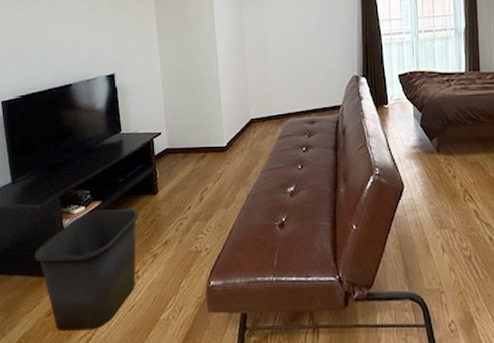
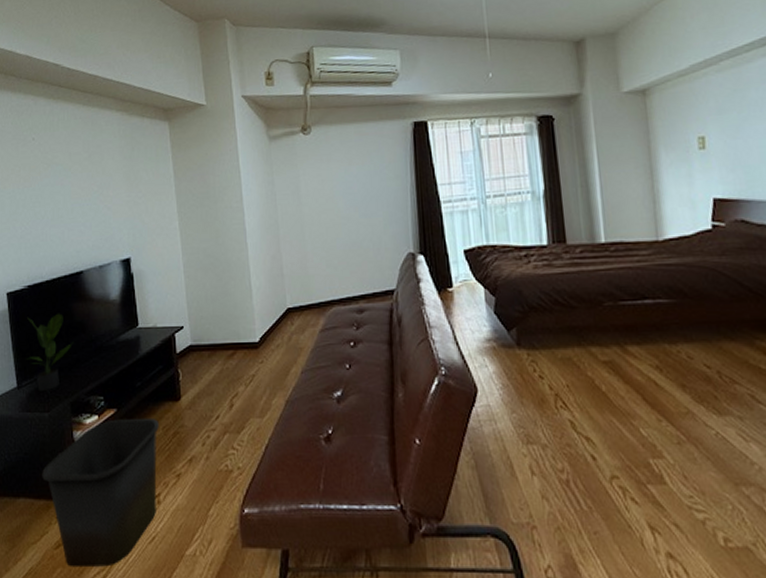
potted plant: none [19,120,63,187] -> present [26,313,74,392]

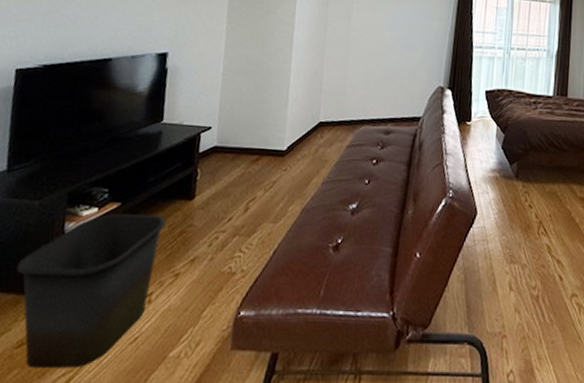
potted plant: present [26,313,74,392] -> none [24,97,86,178]

